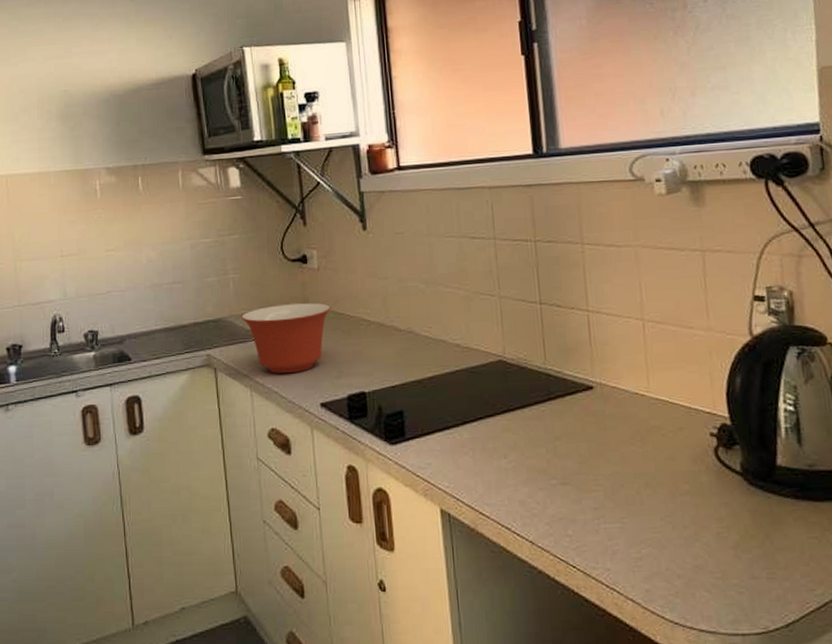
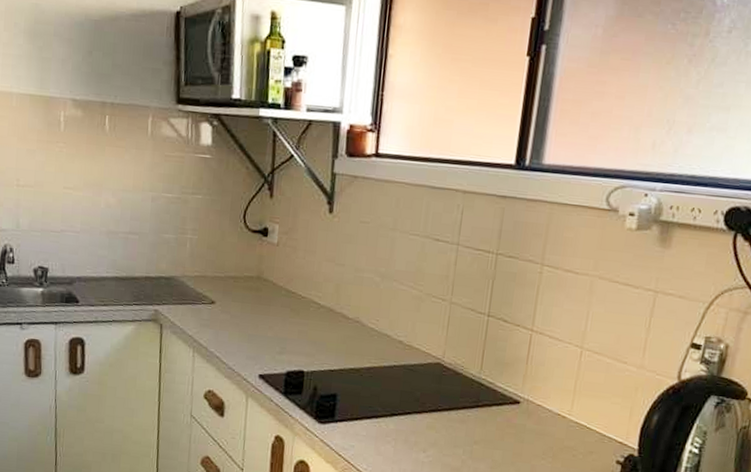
mixing bowl: present [241,303,331,374] -> none [194,273,284,342]

